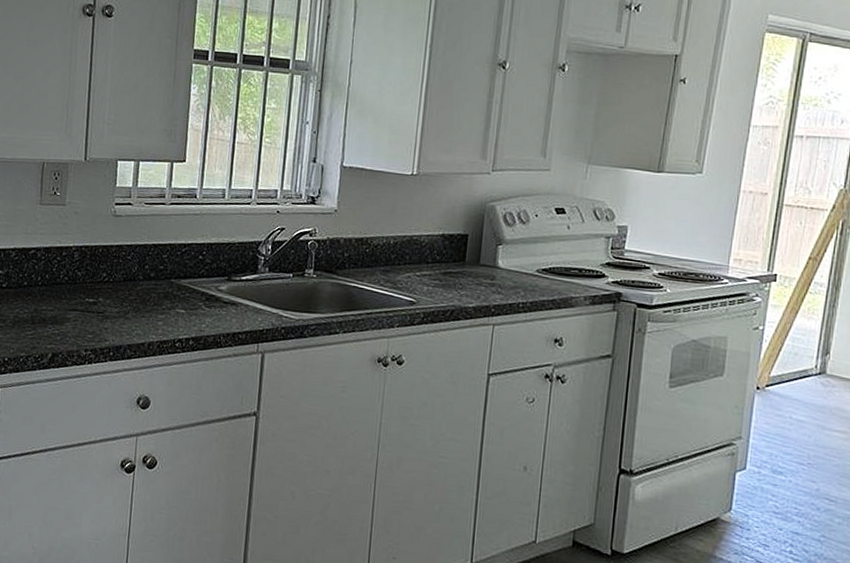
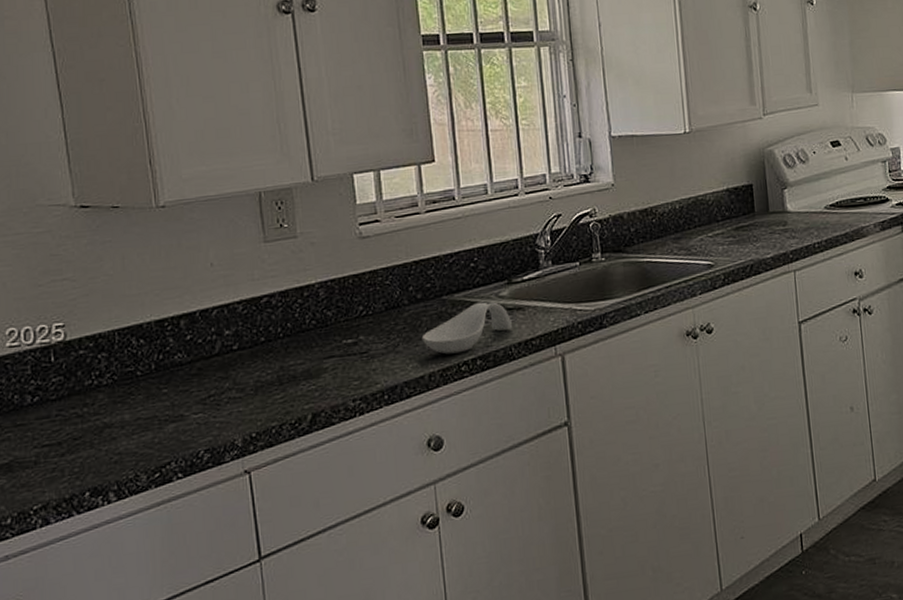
spoon rest: none [148,291,225,331] -> present [421,302,512,354]

